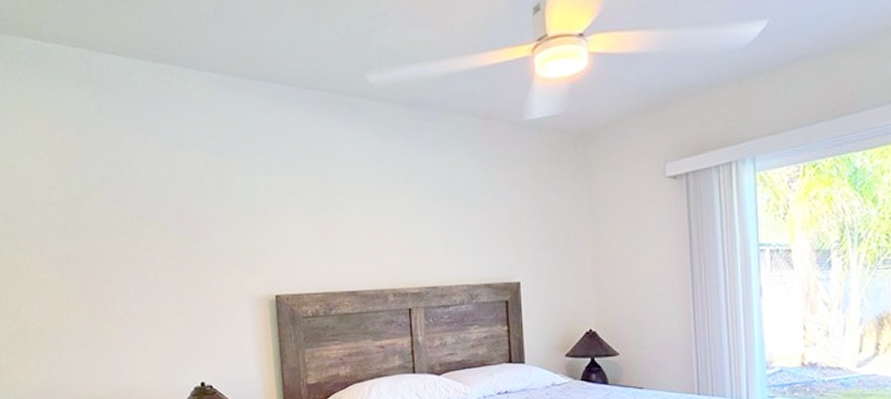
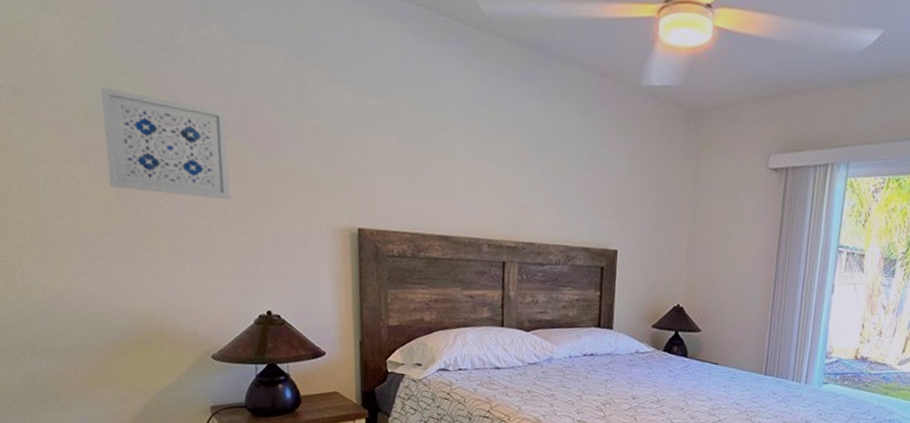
wall art: none [67,206,168,289] -> present [100,87,231,199]

